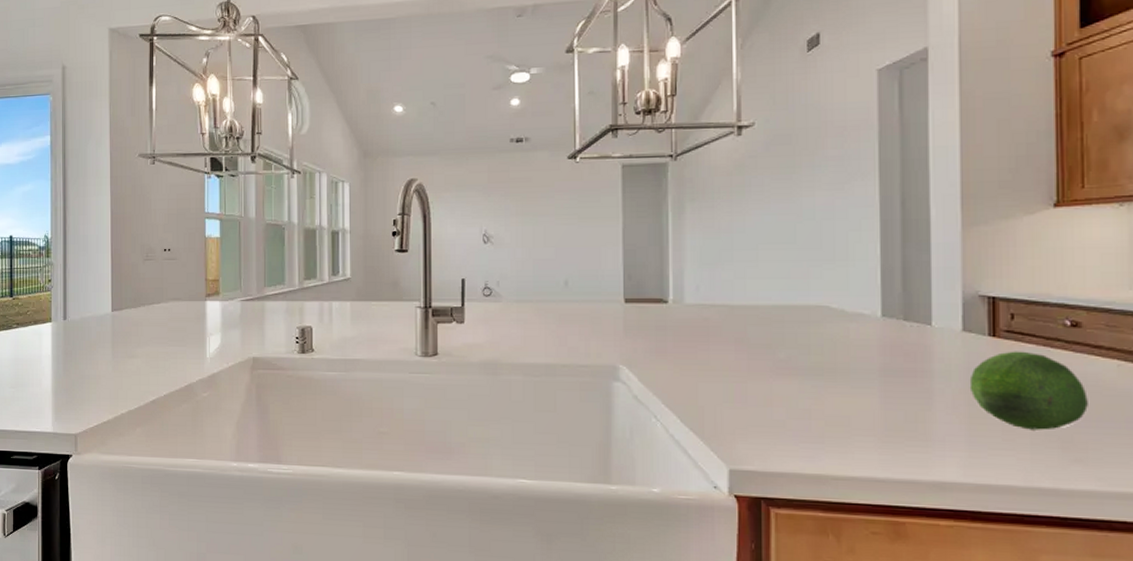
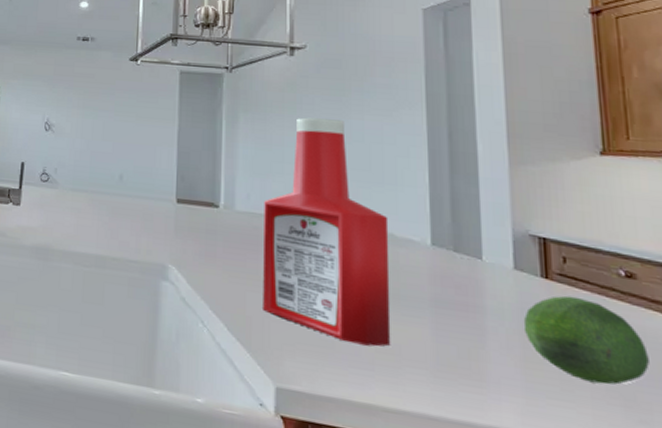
ketchup bottle: none [714,199,841,421] -> present [263,117,391,347]

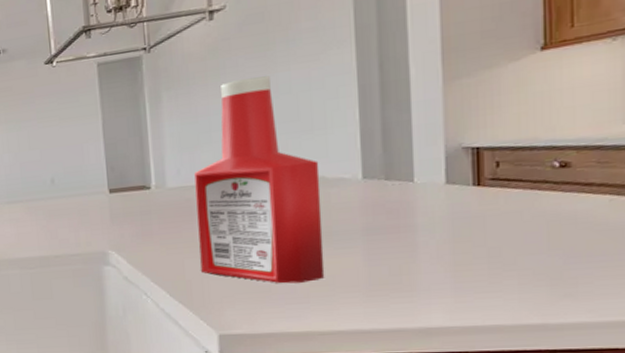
fruit: present [523,295,649,385] -> none [454,196,578,271]

